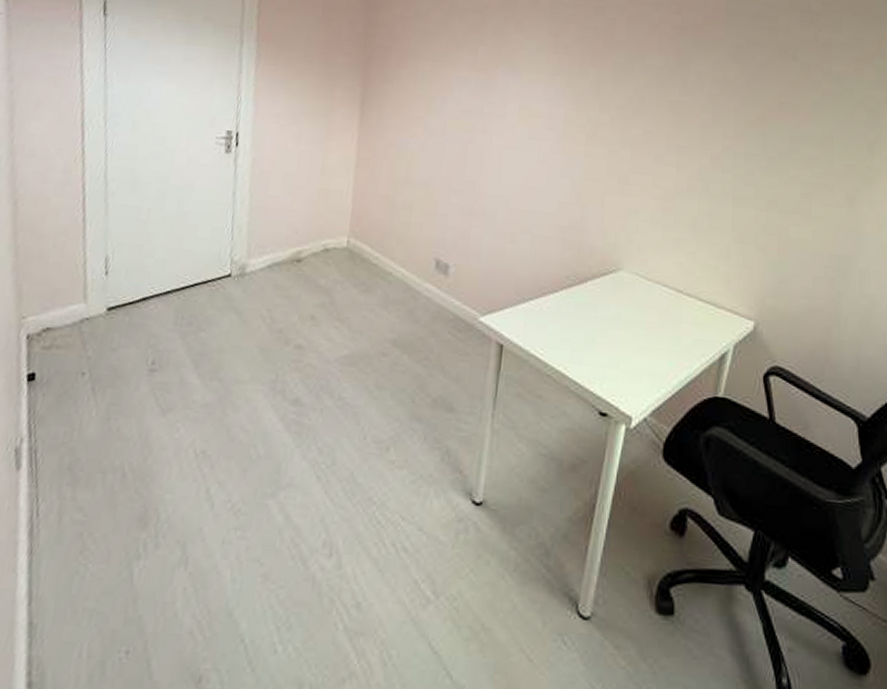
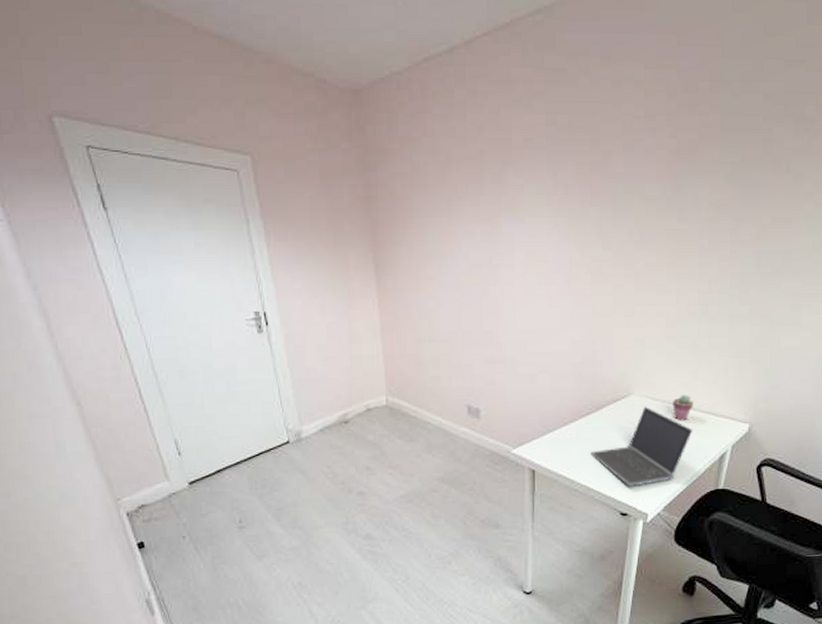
laptop computer: none [569,285,690,381] -> present [590,406,693,487]
potted succulent: none [667,277,691,308] -> present [673,394,693,421]

